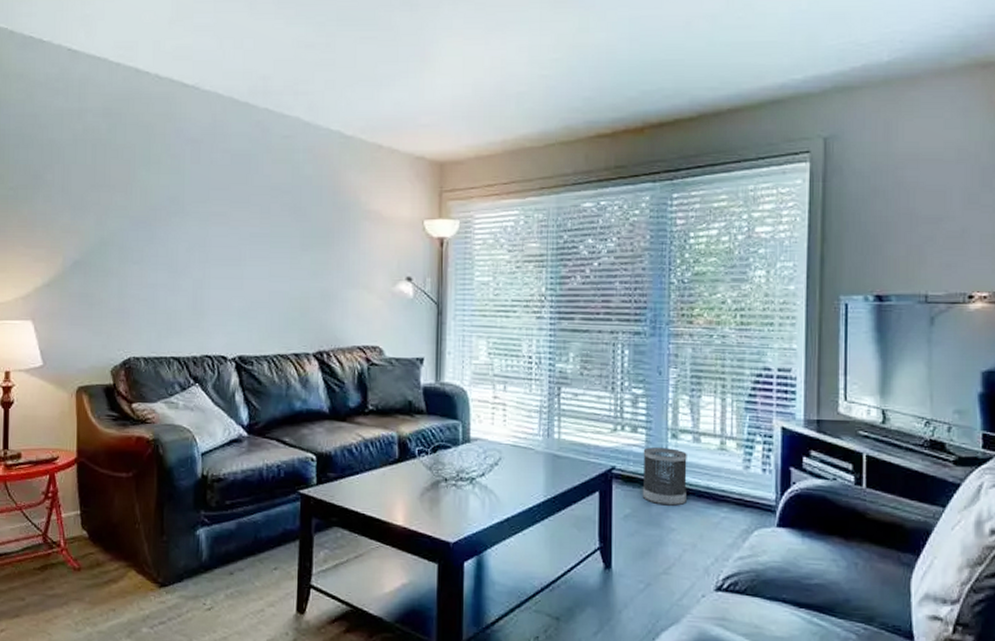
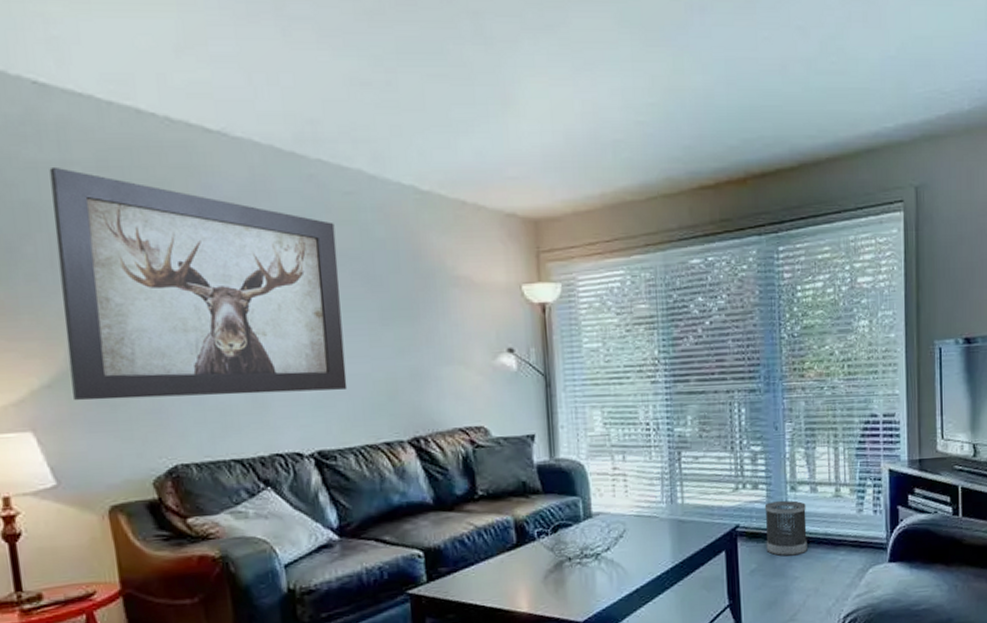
wall art: none [64,113,273,304] -> present [49,166,348,401]

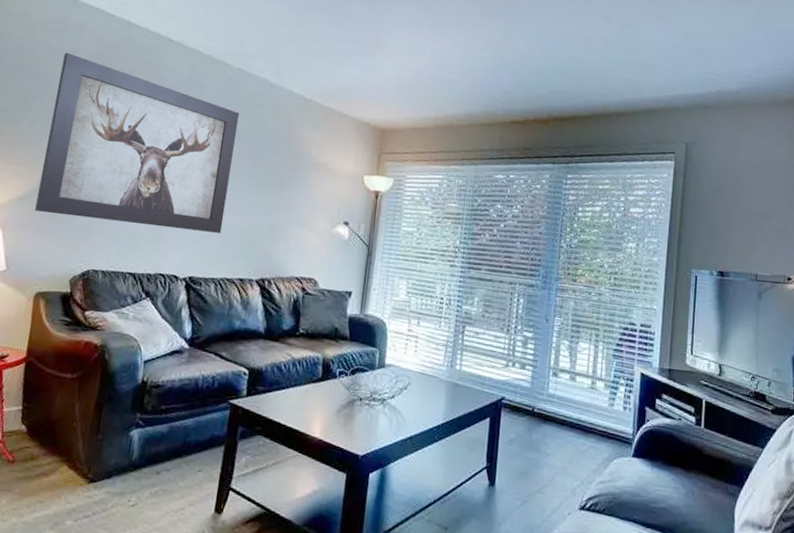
wastebasket: present [764,500,807,556] -> none [525,382,564,434]

